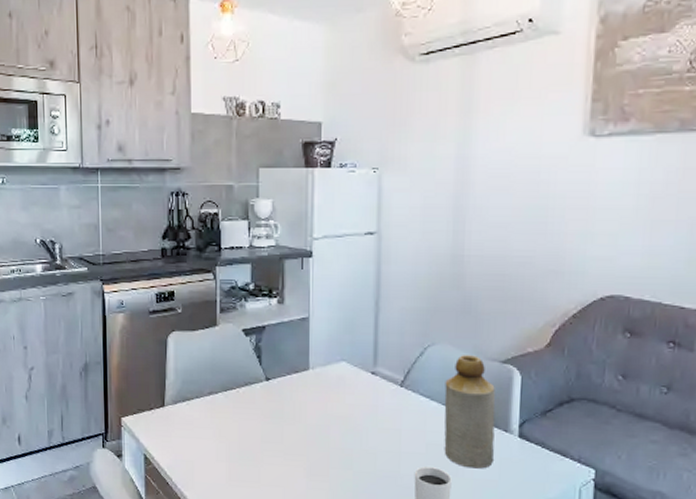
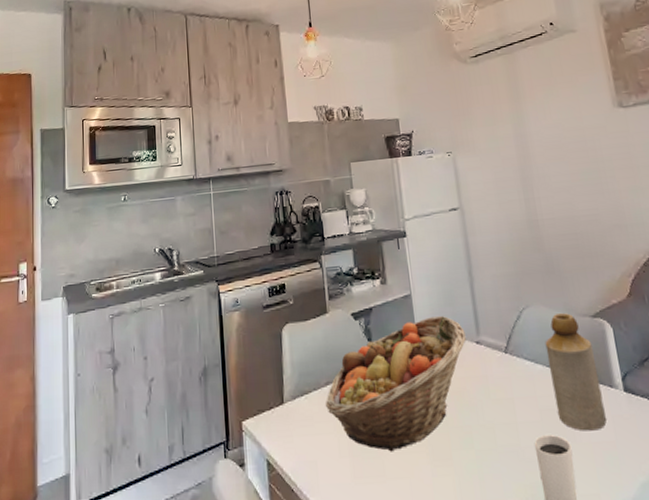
fruit basket: none [207,342,361,463] -> present [326,316,466,452]

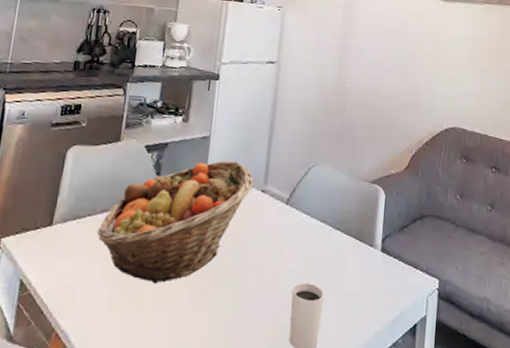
bottle: present [545,313,607,431] -> none [319,175,365,283]

